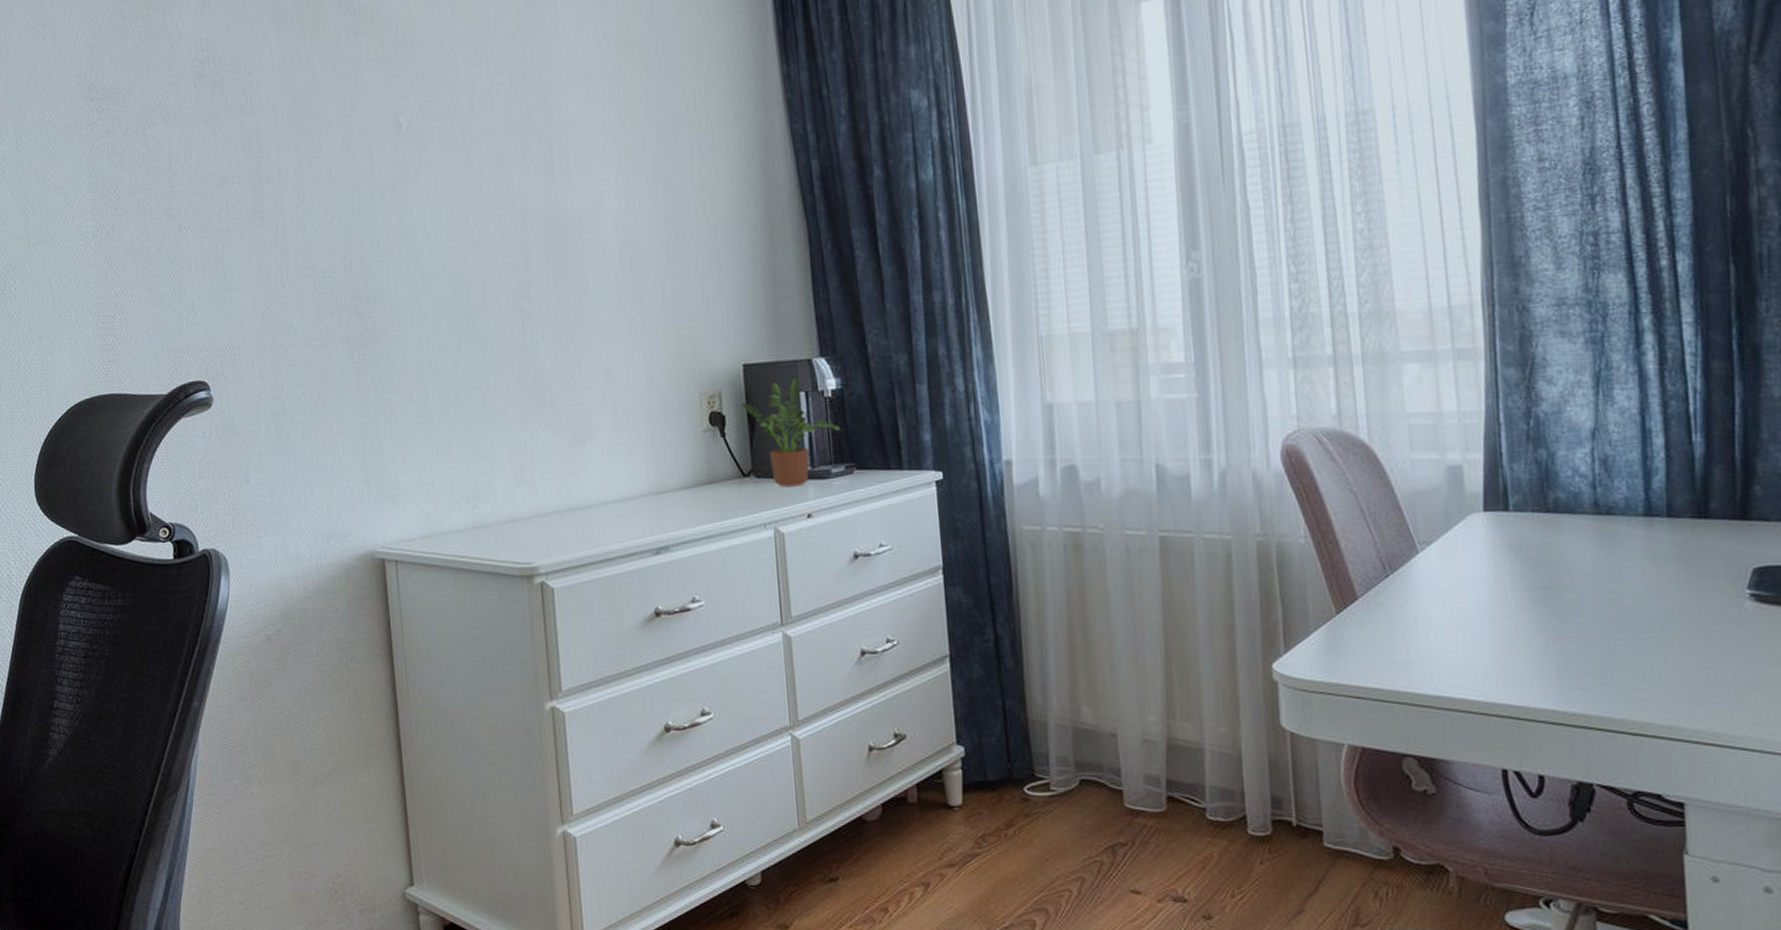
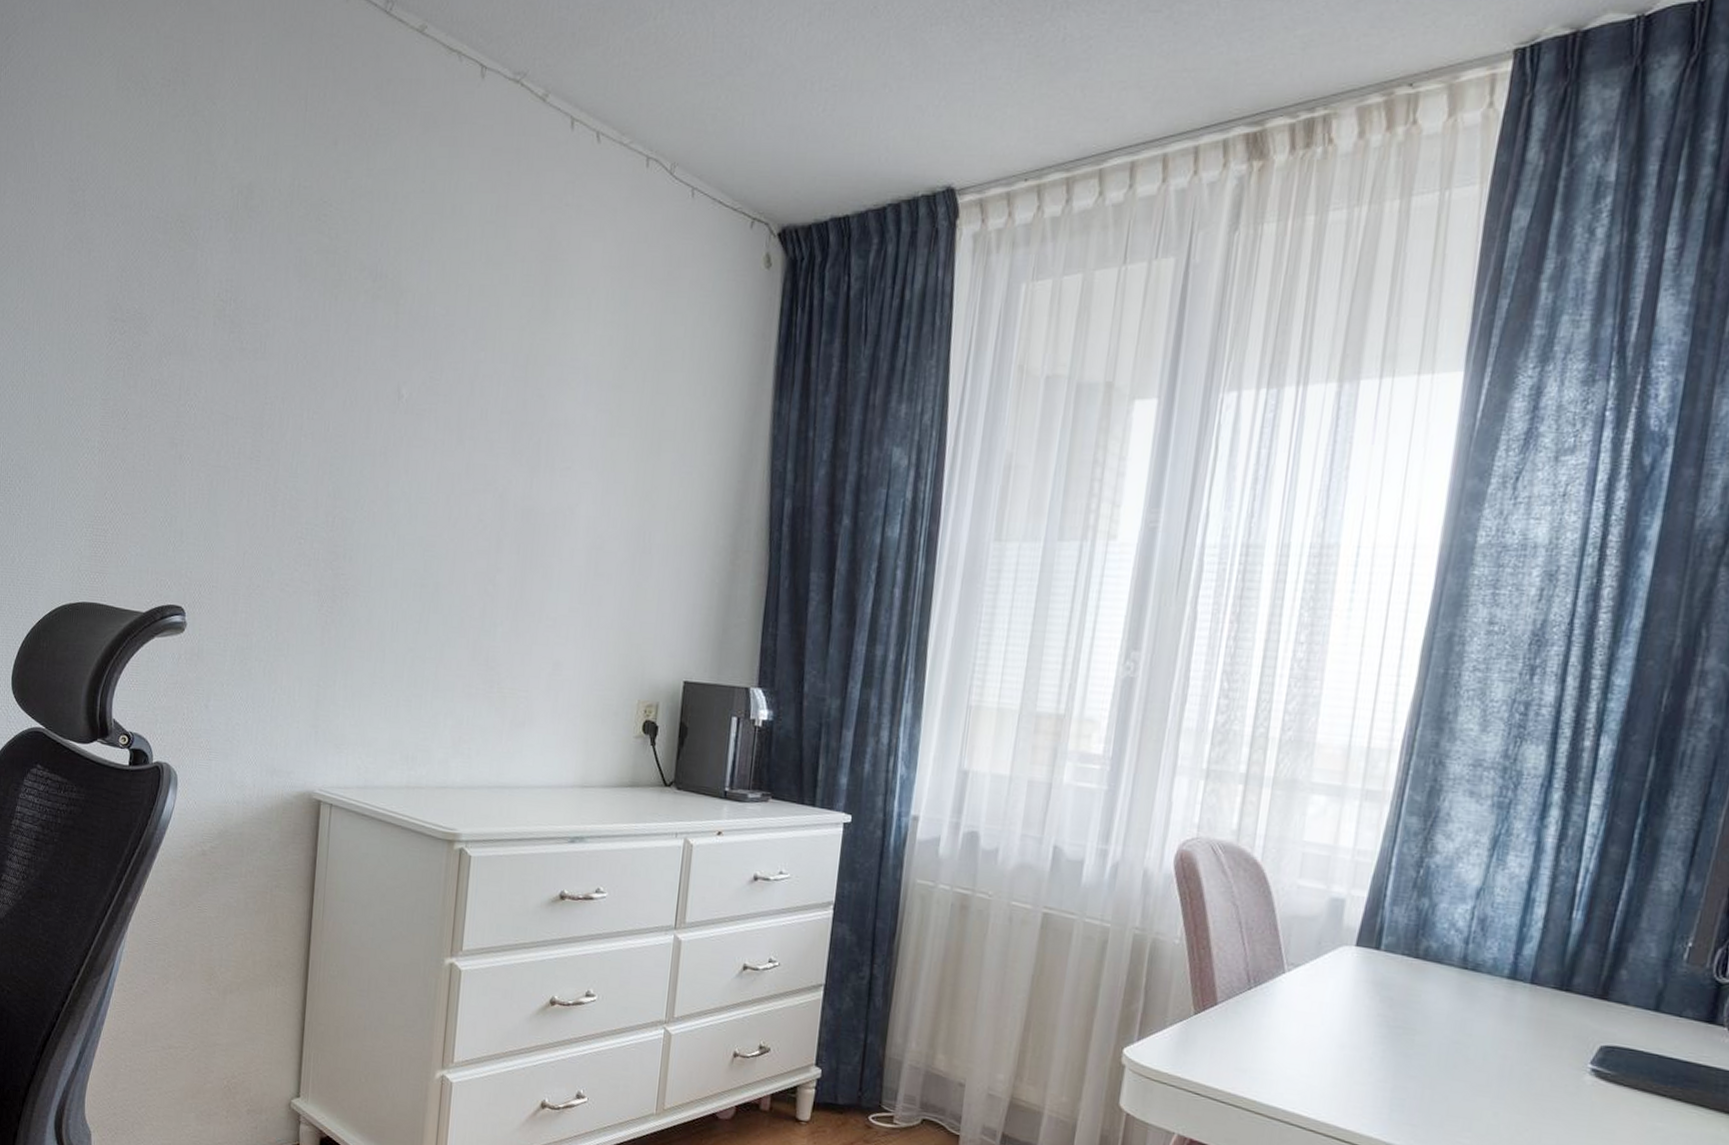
potted plant: present [741,378,841,488] -> none [675,703,765,805]

